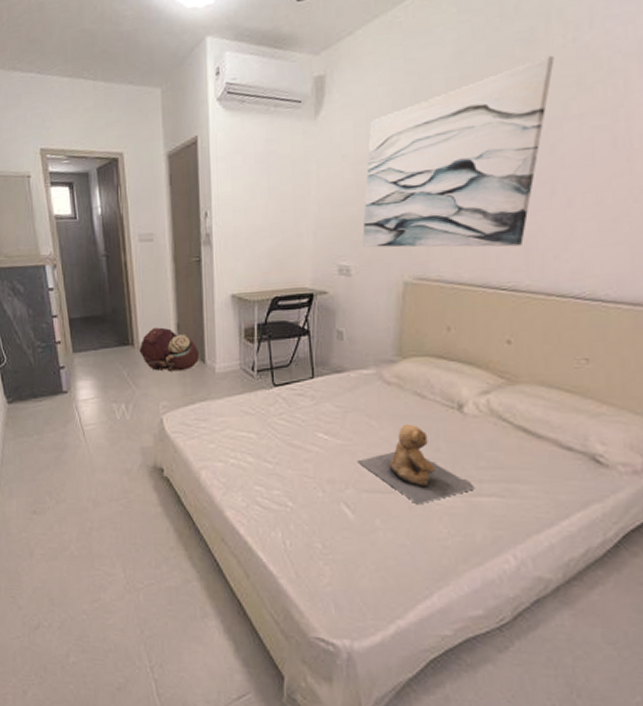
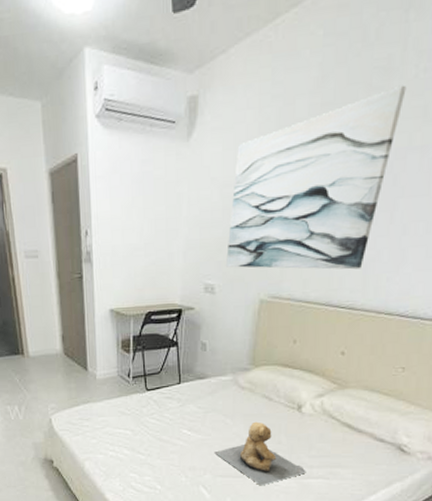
backpack: present [139,327,200,372] -> none [29,338,83,378]

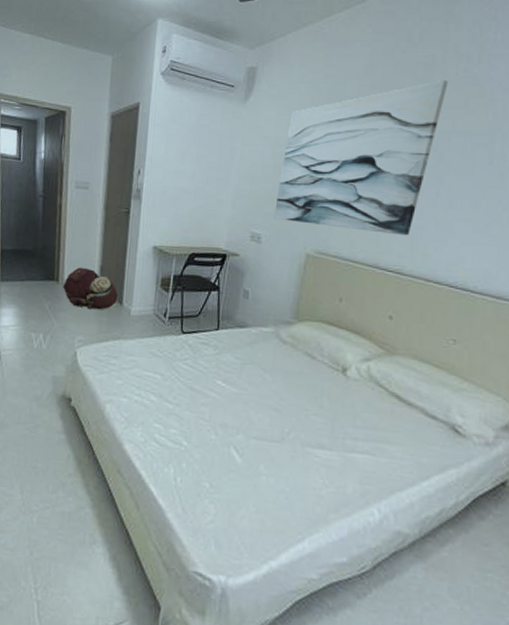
backpack: none [29,338,83,378] -> present [63,267,119,310]
teddy bear: present [214,421,306,486] -> none [249,380,350,456]

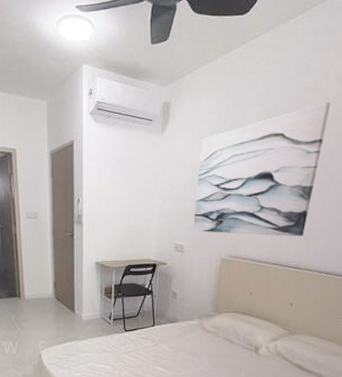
backpack: present [63,267,119,310] -> none [24,284,71,318]

